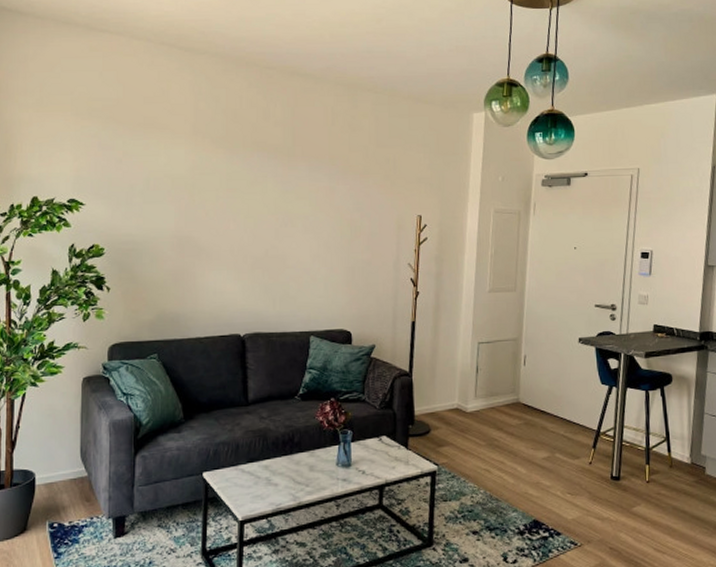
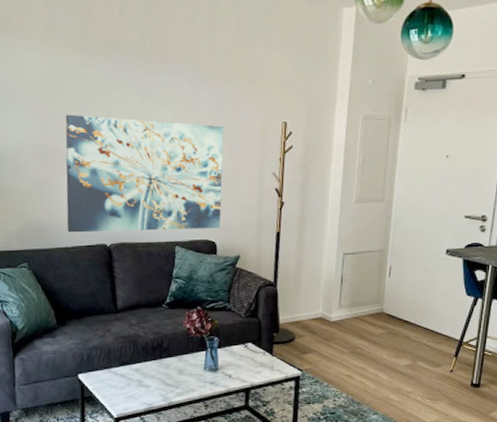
wall art: none [201,207,361,323] -> present [65,114,224,233]

